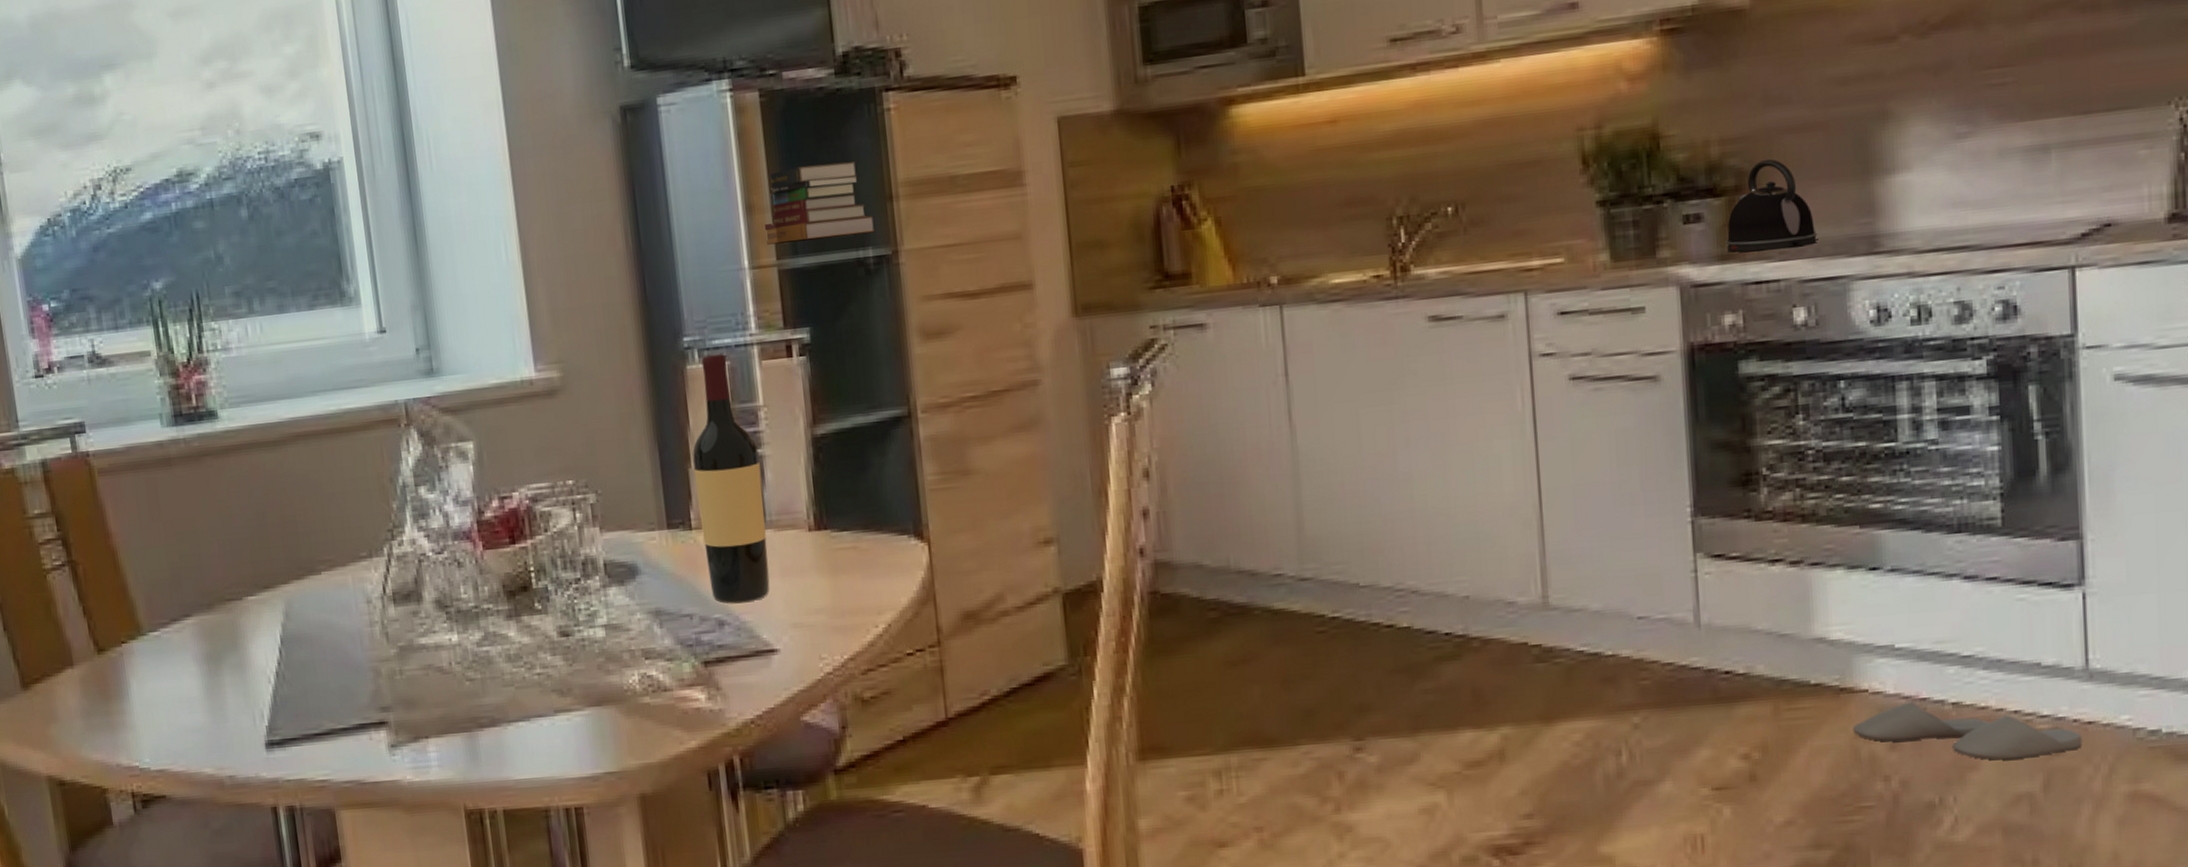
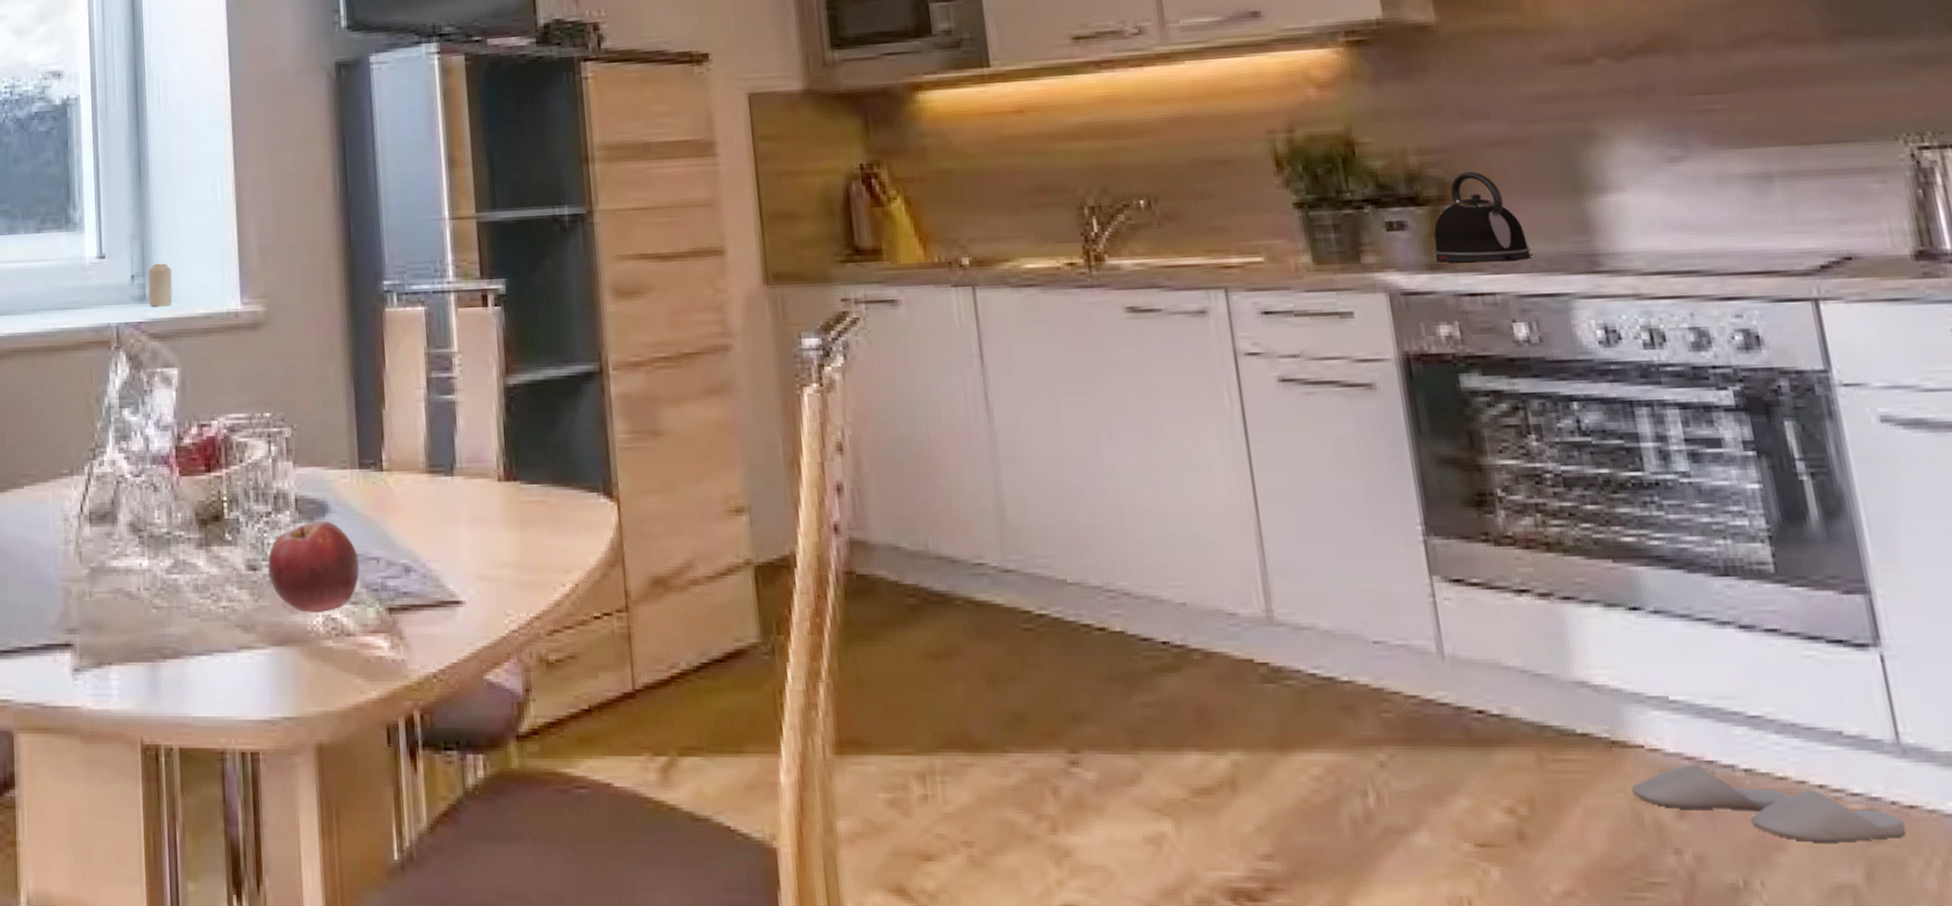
candle: none [434,333,463,380] -> present [148,263,173,307]
fruit: none [580,582,673,672] -> present [268,521,359,612]
wine bottle: present [692,354,770,604] -> none [386,299,458,550]
books: present [765,161,876,245] -> none [466,124,571,198]

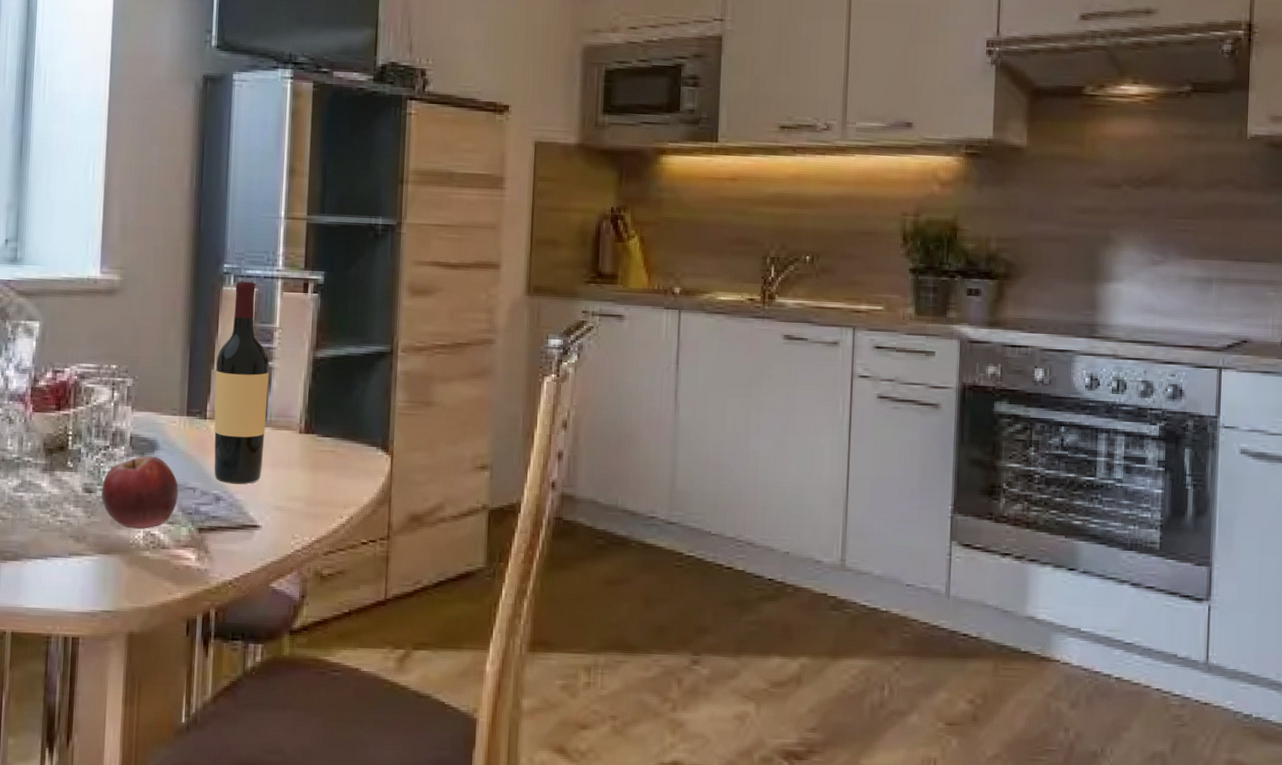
candle: present [148,263,173,307] -> none [19,231,42,269]
wine bottle: none [386,299,458,550] -> present [214,281,269,484]
kettle: present [1433,171,1532,263] -> none [994,257,1057,325]
slippers: present [1630,763,1907,843] -> none [1046,673,1200,726]

